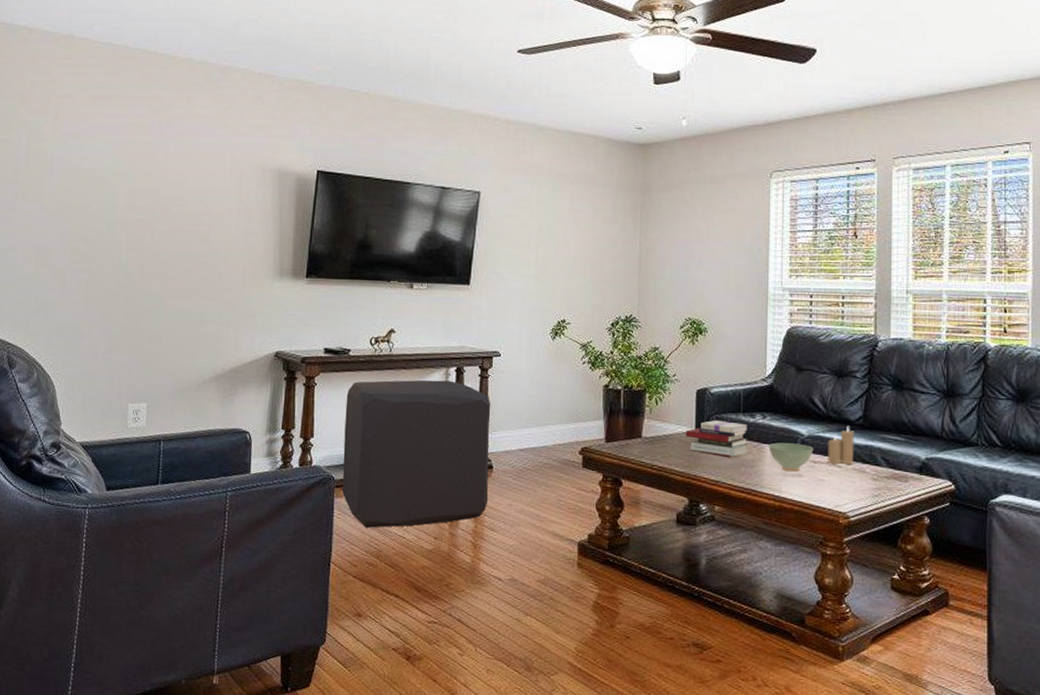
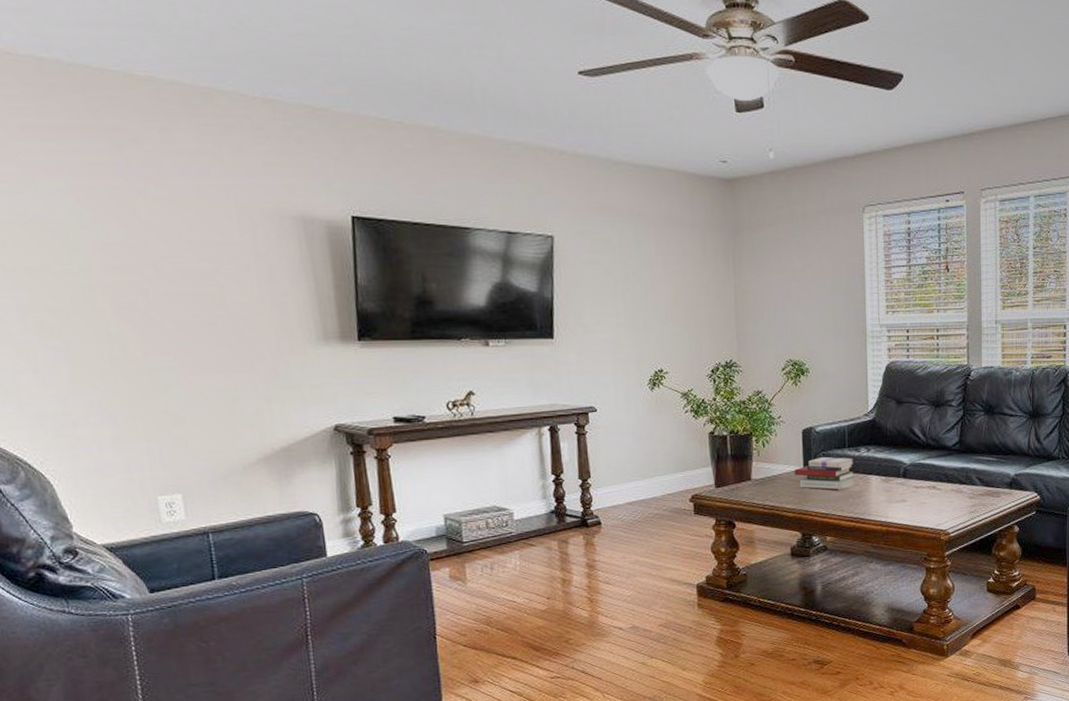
pouf: present [342,380,491,528] -> none [427,440,600,597]
bowl: present [769,442,814,472] -> none [874,472,916,498]
candle: present [828,425,854,465] -> none [928,451,952,488]

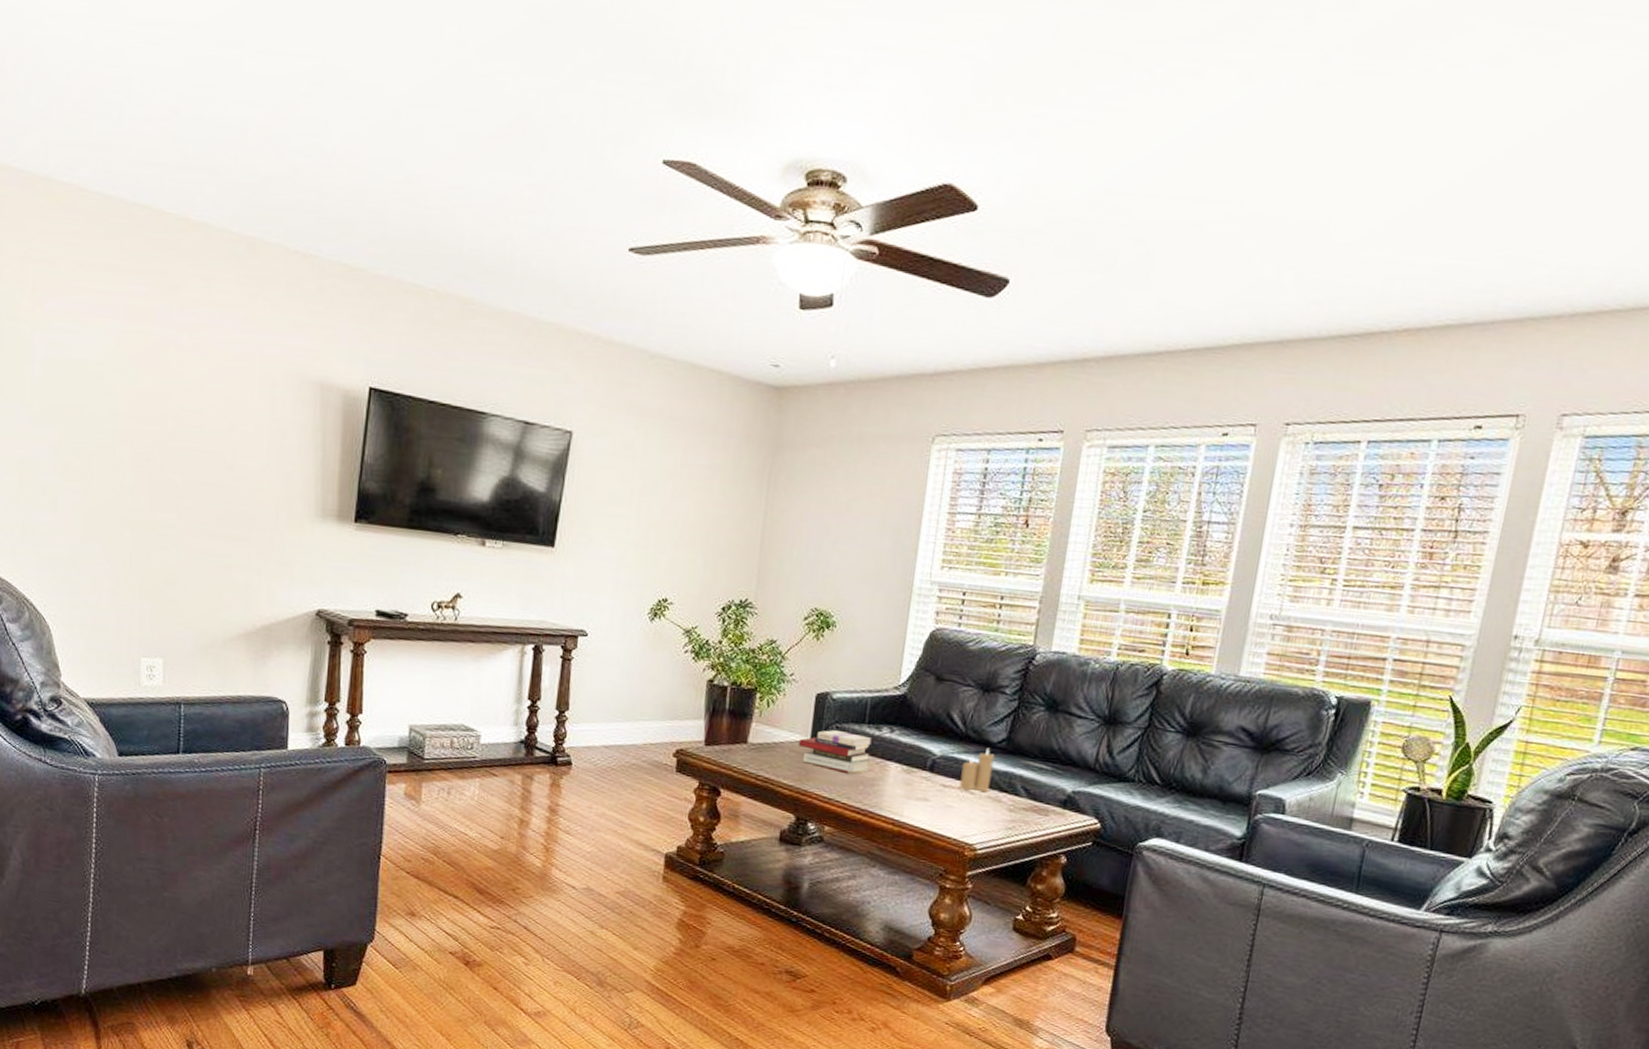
candle: none [928,451,952,488] -> present [959,747,995,793]

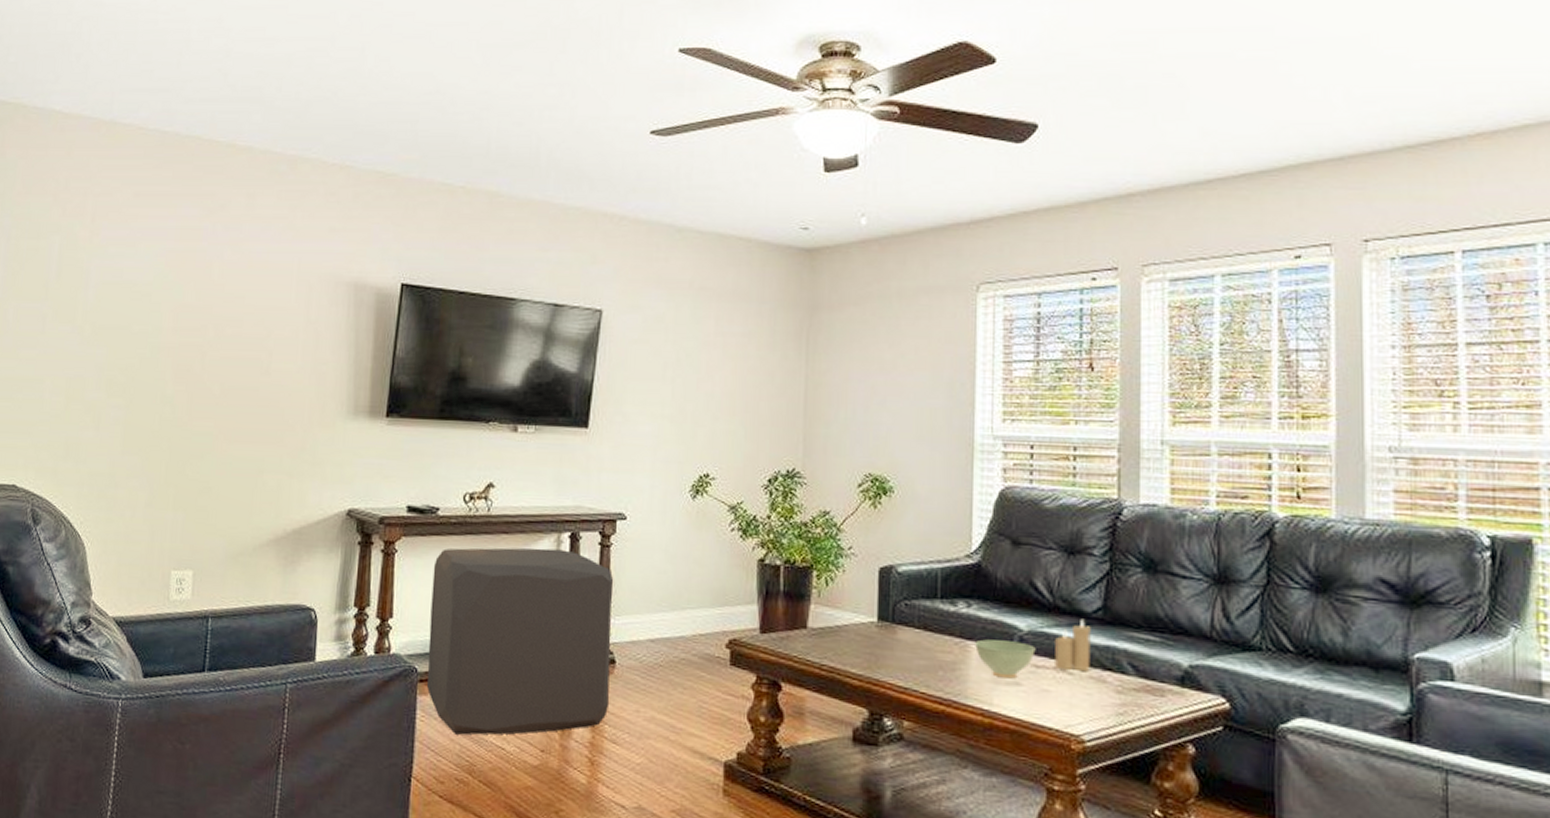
pouf: none [396,653,573,822] -> present [427,548,614,735]
books: present [798,729,872,775] -> none [864,607,948,659]
bowl: none [893,760,945,795] -> present [975,639,1036,679]

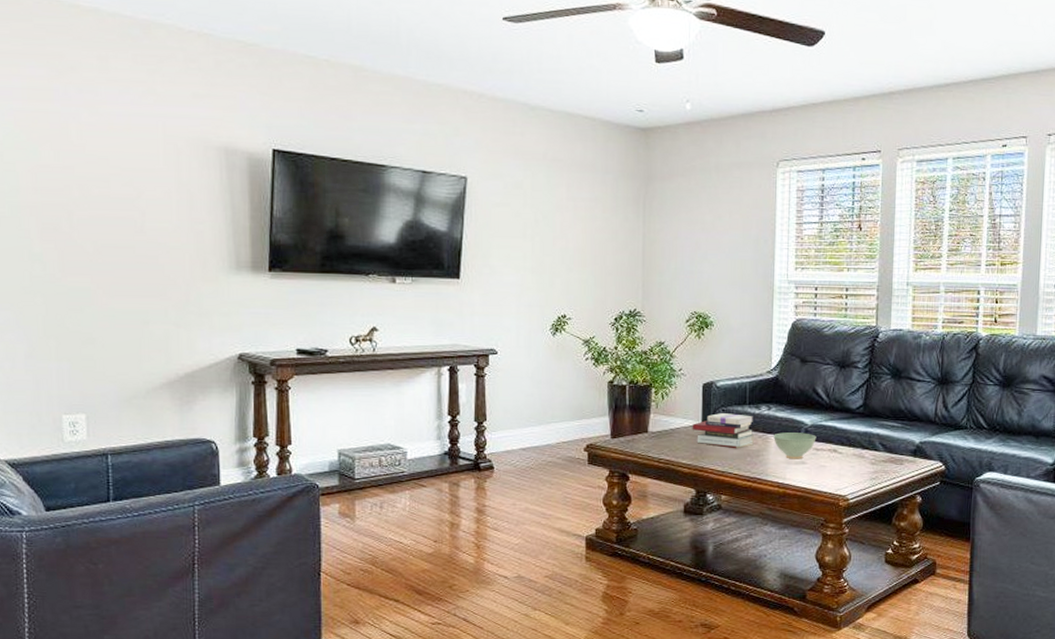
pouf: present [427,548,614,735] -> none [326,380,491,535]
books: none [864,607,948,659] -> present [692,412,754,449]
candle: present [1055,619,1091,672] -> none [830,414,855,451]

